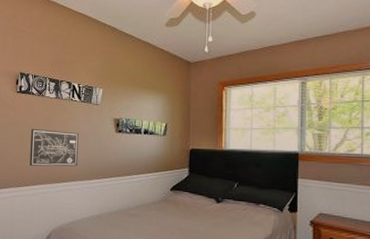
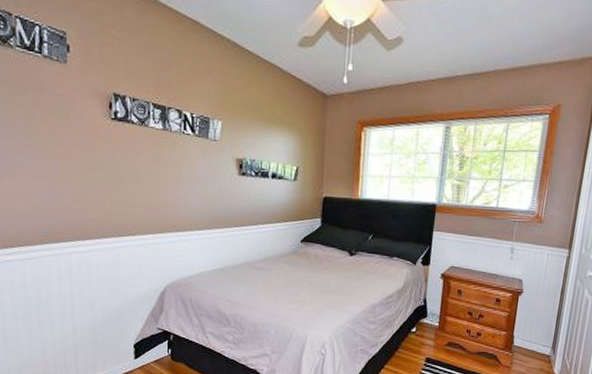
wall art: present [29,129,79,167] -> none [134,167,194,214]

